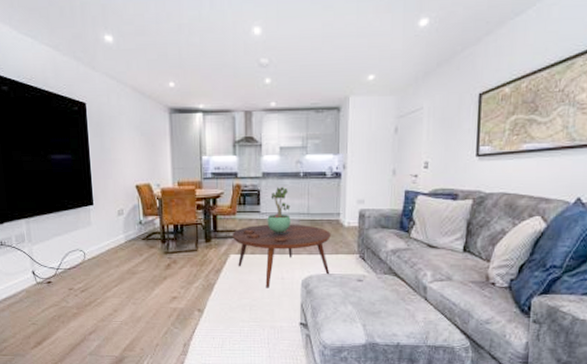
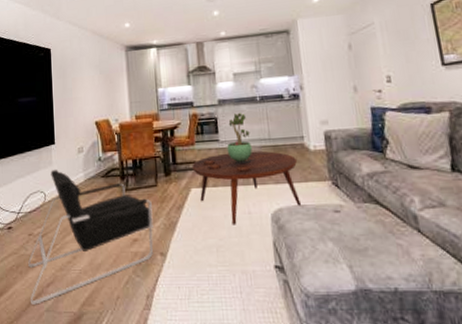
armchair: none [70,230,192,349] -> present [28,170,154,305]

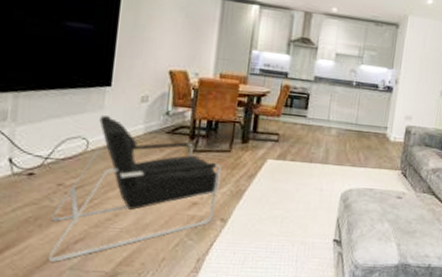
coffee table: present [192,150,302,225] -> none [273,130,377,200]
potted plant: present [227,113,252,162] -> none [312,93,339,141]

